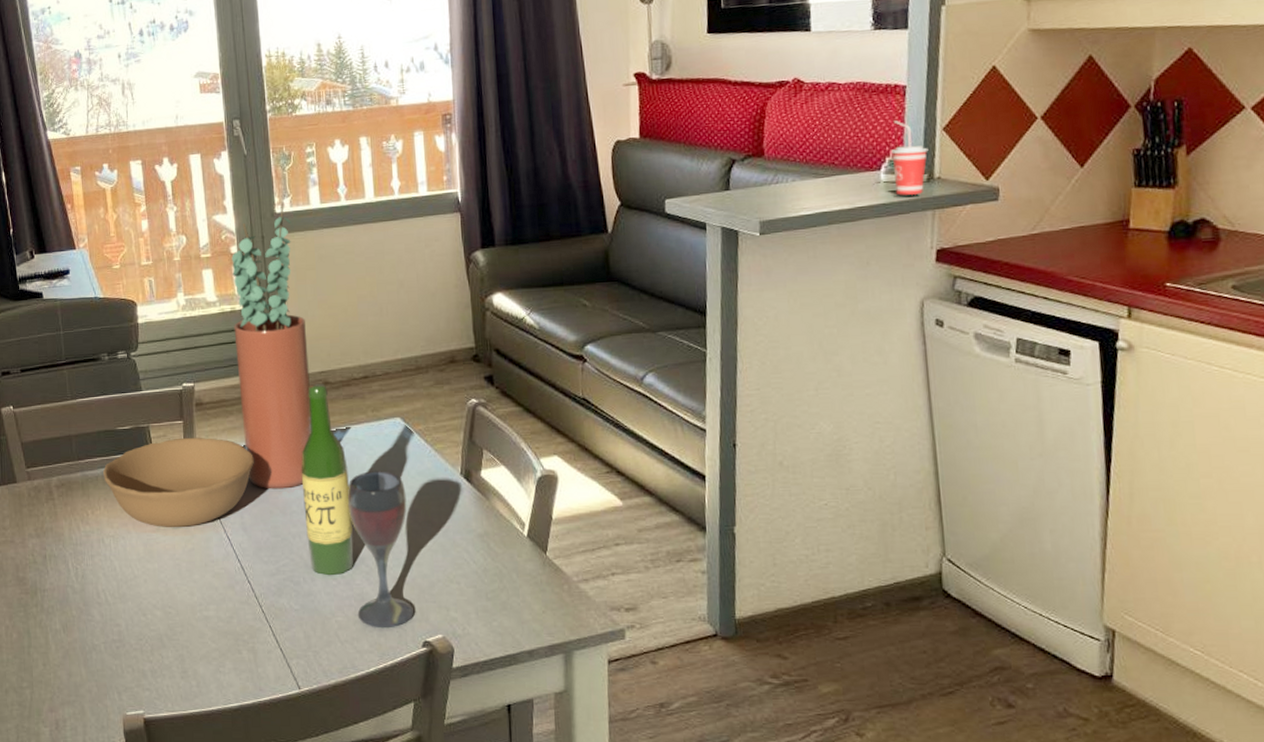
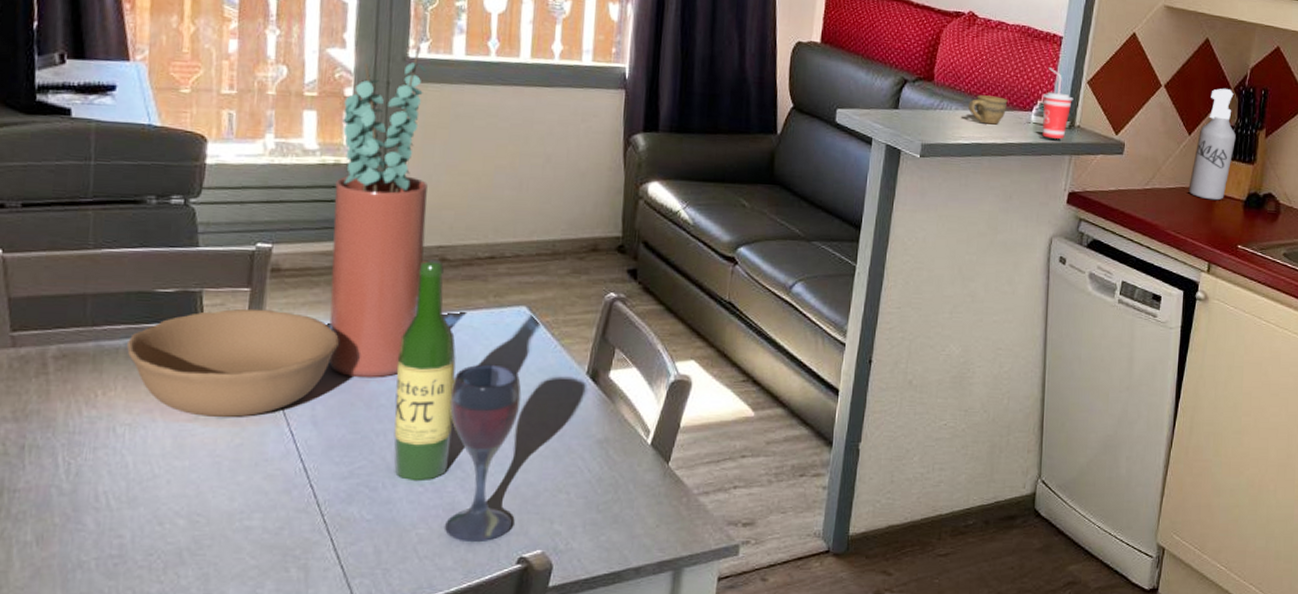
cup: none [806,160,851,191] -> present [968,95,1008,125]
spray bottle: none [1089,107,1146,237] -> present [1188,88,1236,201]

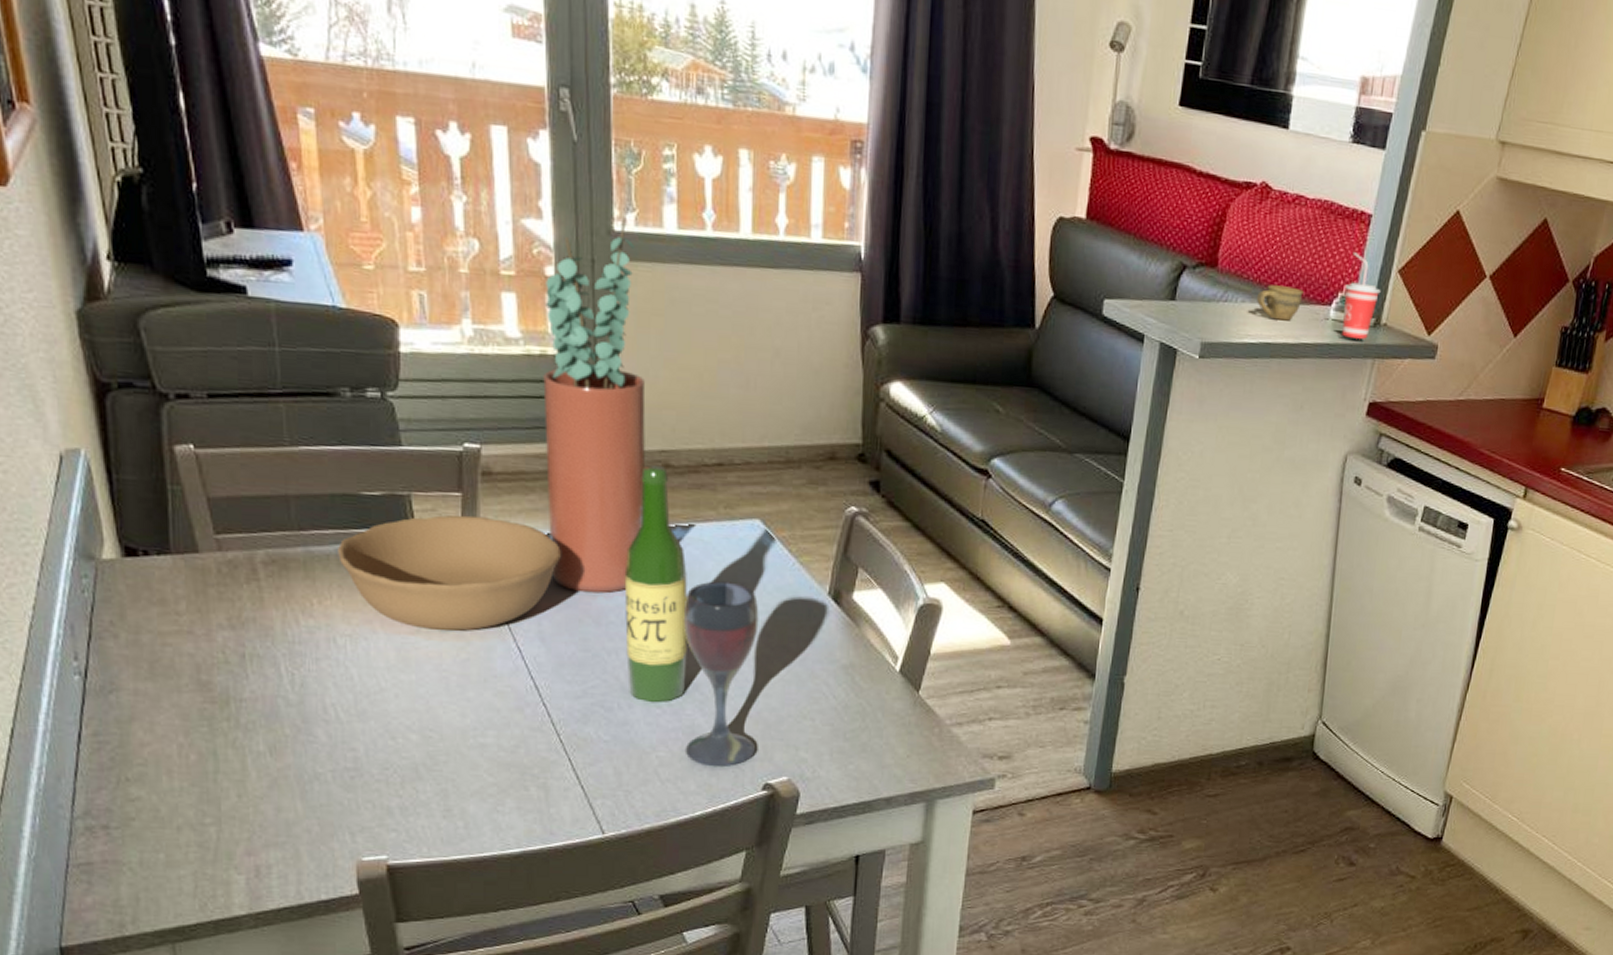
spray bottle: present [1188,88,1236,201] -> none [1508,280,1572,416]

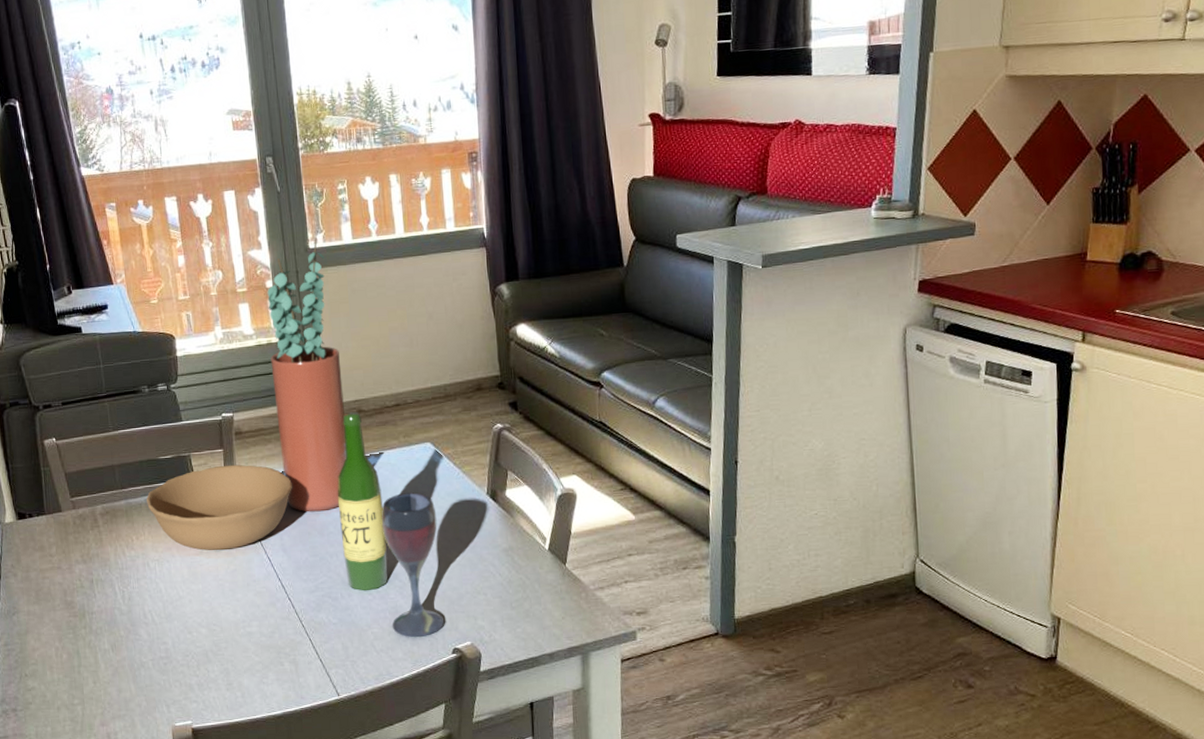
cup: present [1257,285,1304,321] -> none [805,198,845,227]
beverage cup: present [1342,252,1381,339] -> none [881,160,915,231]

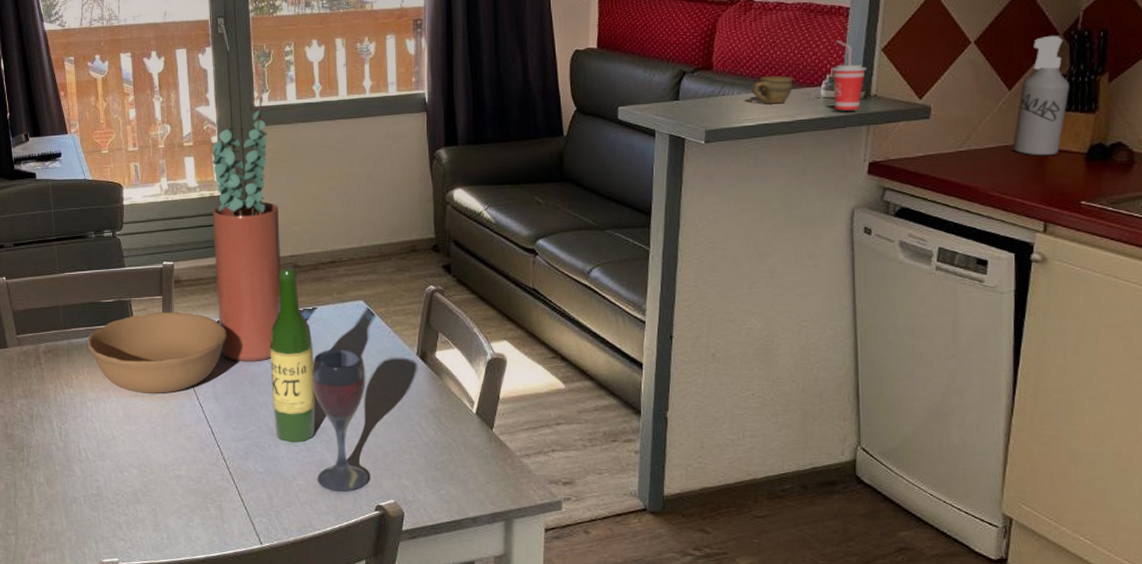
cup: none [805,198,845,227] -> present [751,76,794,104]
beverage cup: none [881,160,915,231] -> present [832,40,867,111]
spray bottle: none [1052,149,1103,268] -> present [1013,35,1069,156]

